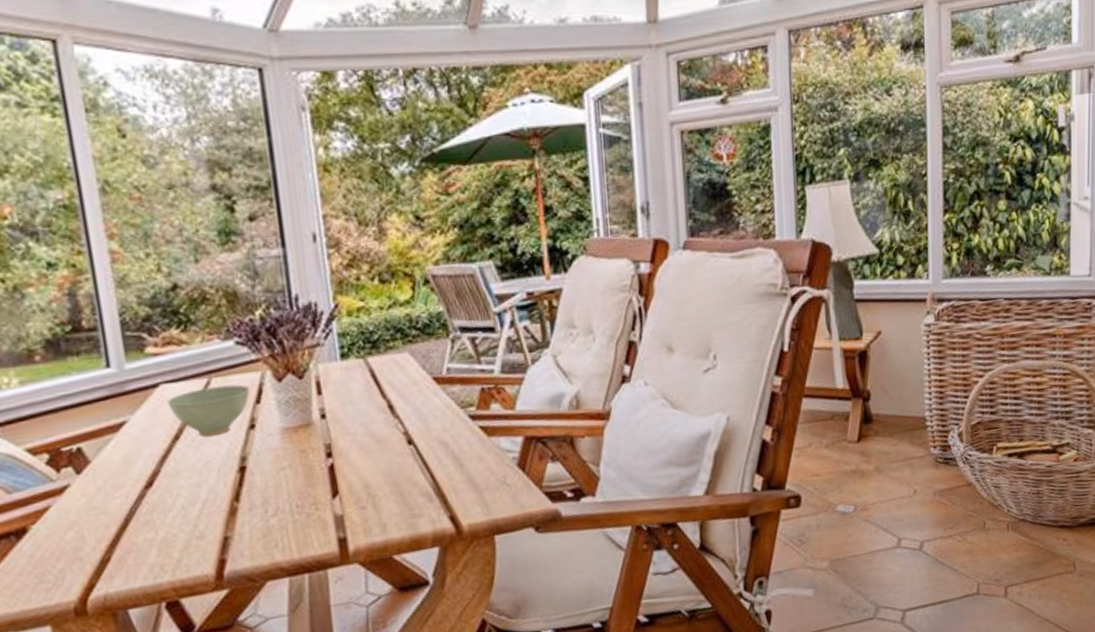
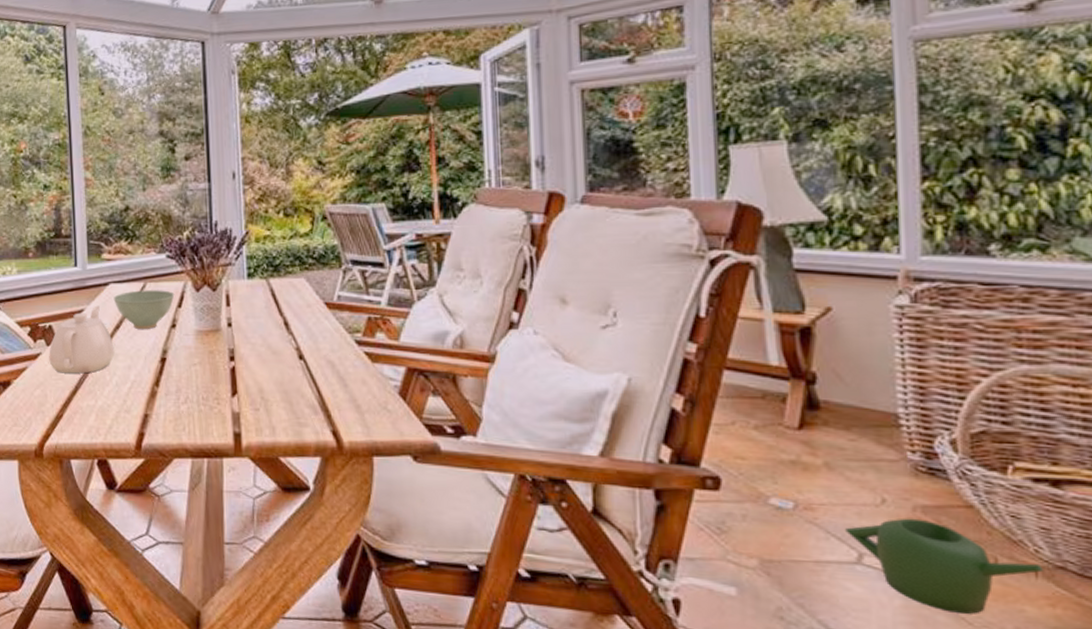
teapot: none [80,413,176,506] -> present [49,305,115,374]
watering can: none [889,501,1012,572] -> present [845,518,1043,614]

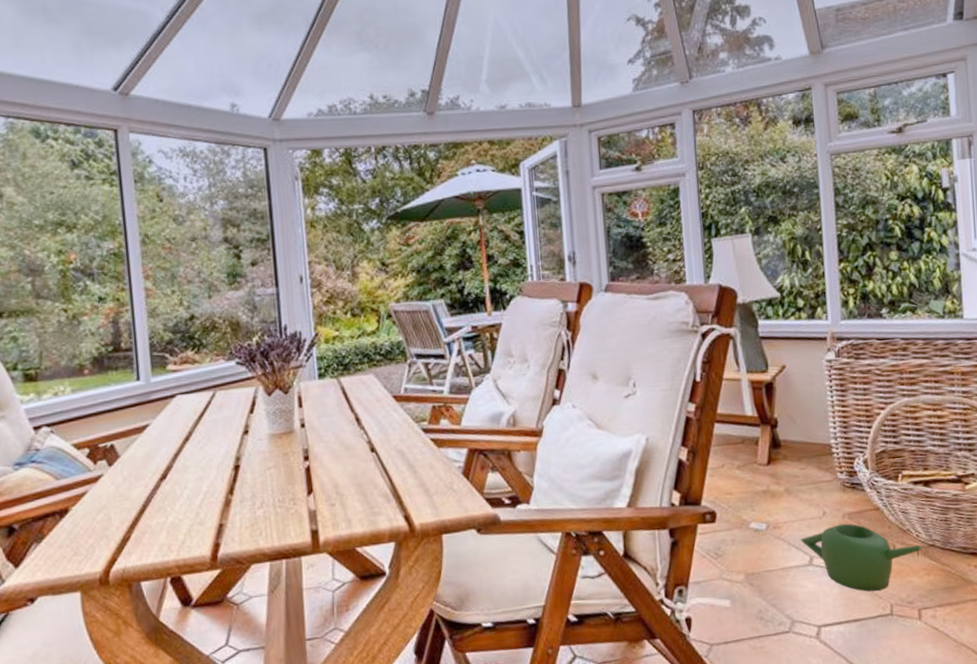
teapot: present [49,305,115,374] -> none [111,418,185,494]
bowl: present [113,290,175,329] -> none [181,397,246,439]

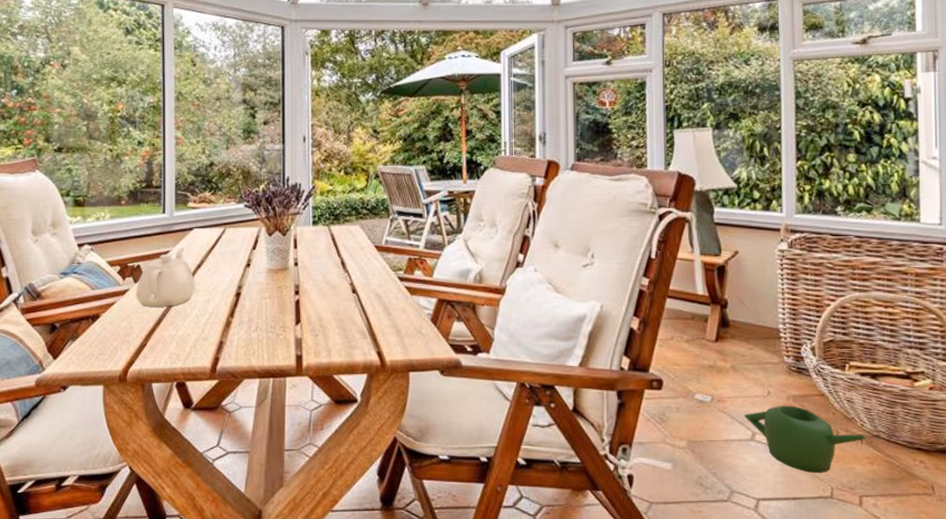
teapot: none [111,418,185,494] -> present [136,247,196,307]

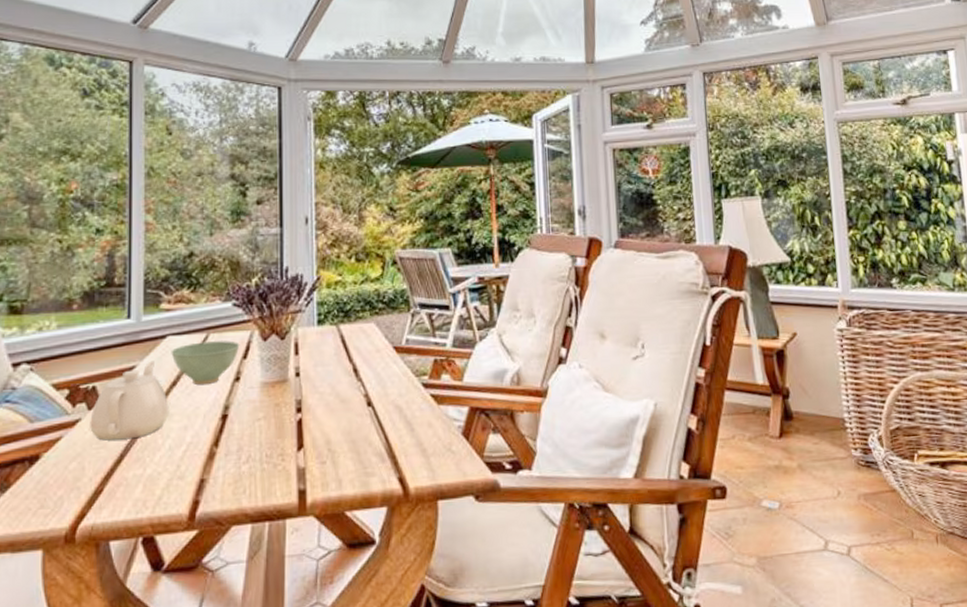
bowl: none [196,234,250,268] -> present [171,341,240,385]
watering can: present [744,405,866,473] -> none [815,505,941,582]

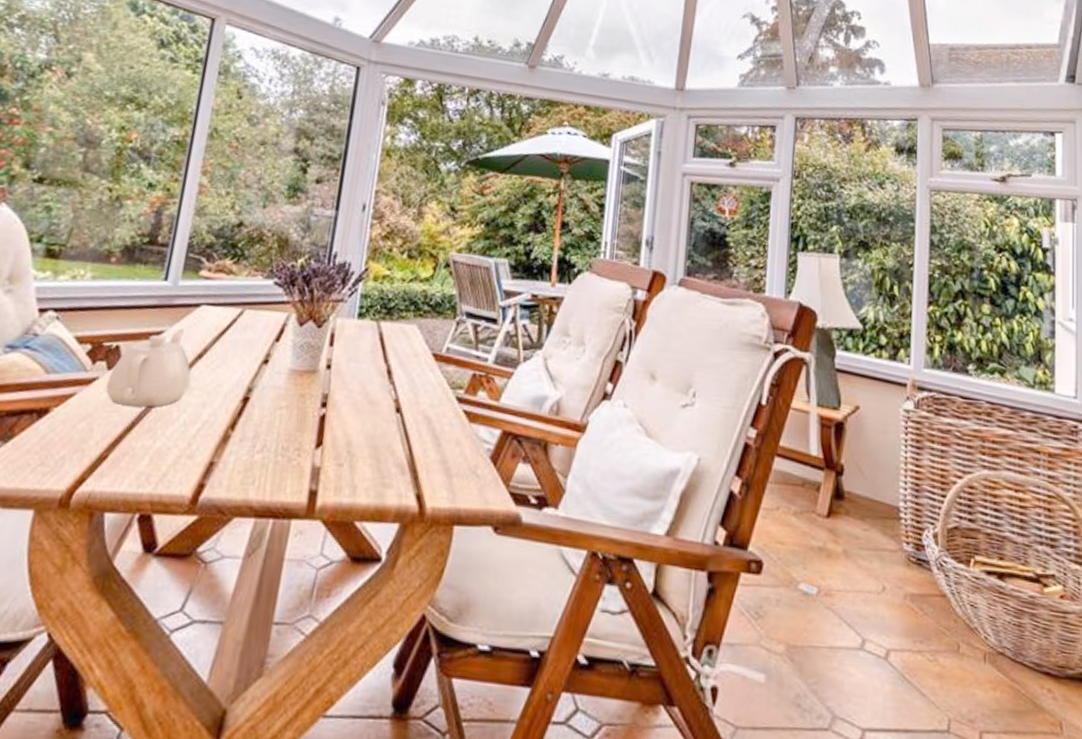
bowl: present [171,341,240,385] -> none [202,316,275,362]

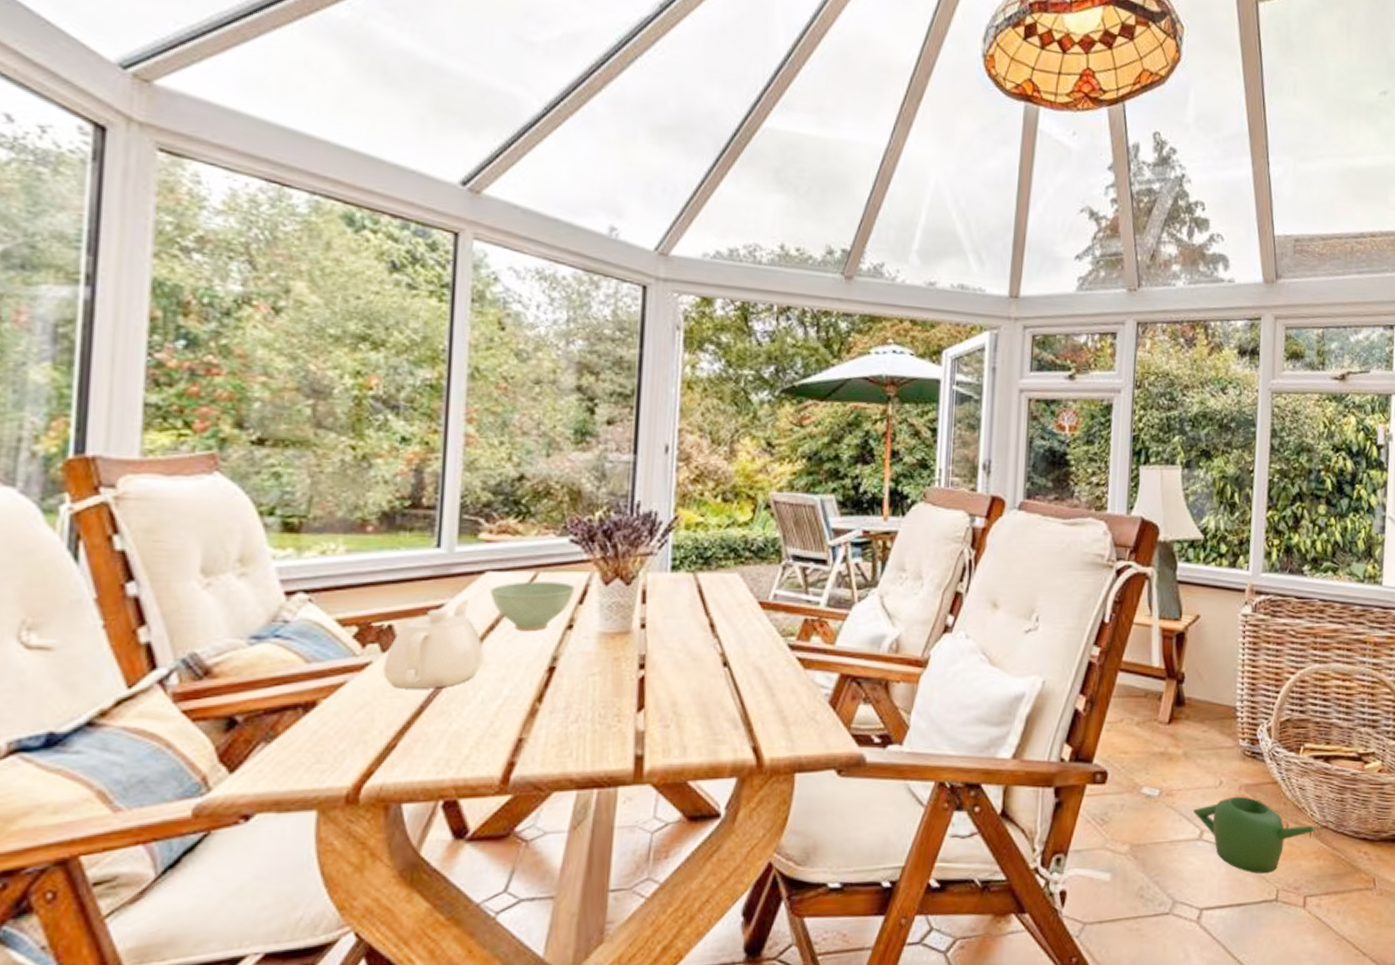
bowl: none [202,316,275,362] -> present [489,581,576,630]
watering can: none [854,605,990,698] -> present [1193,796,1315,873]

